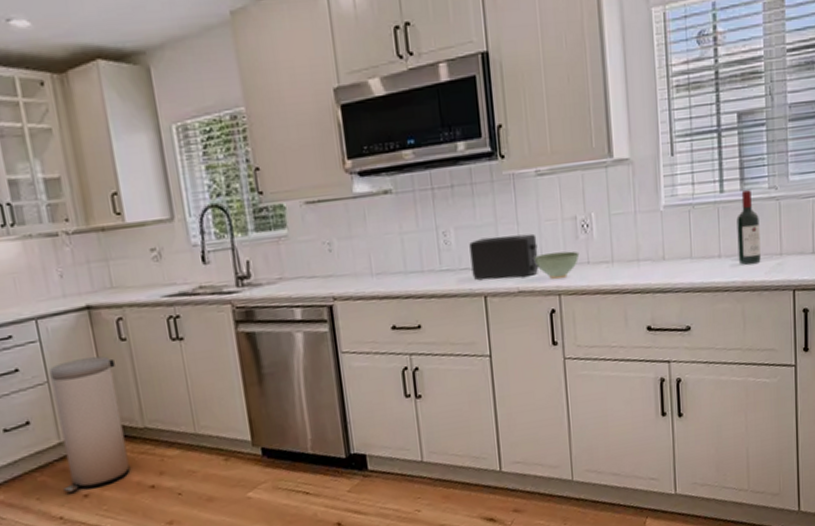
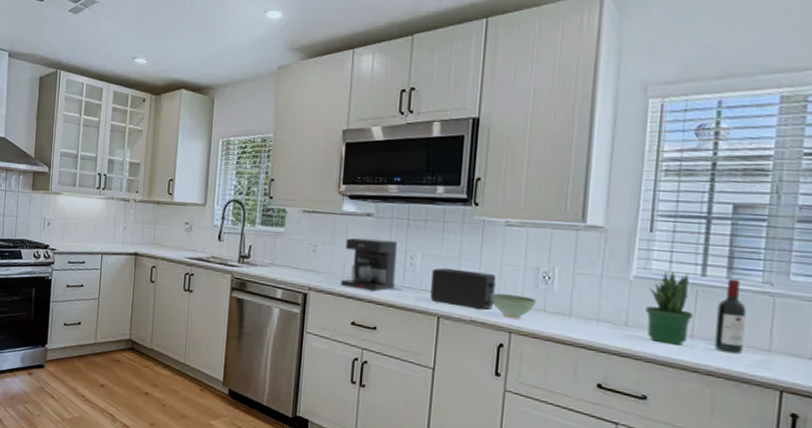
pedal bin: present [49,356,130,493] -> none [89,287,143,383]
coffee maker: none [365,217,432,287] -> present [340,237,398,292]
planter: none [678,192,717,270] -> present [646,271,692,345]

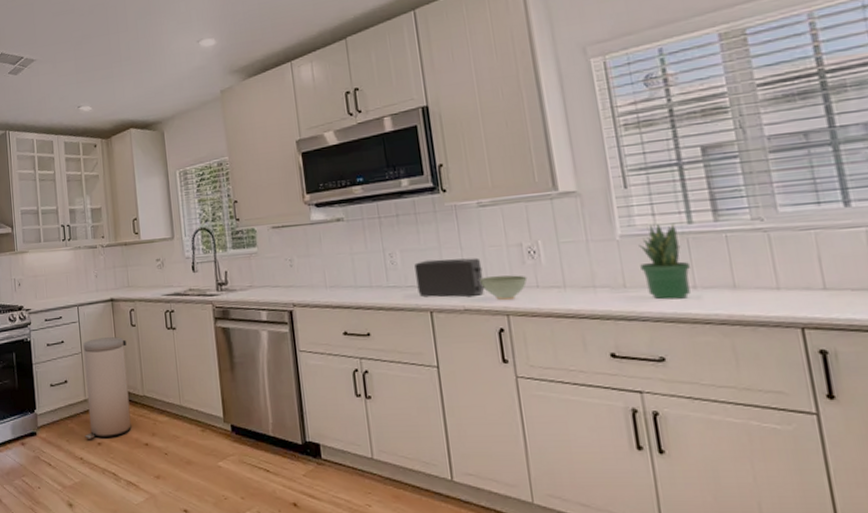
pedal bin: none [89,287,143,383] -> present [83,337,131,439]
coffee maker: present [340,237,398,292] -> none [321,241,380,298]
wine bottle: present [714,279,747,355] -> none [712,221,751,299]

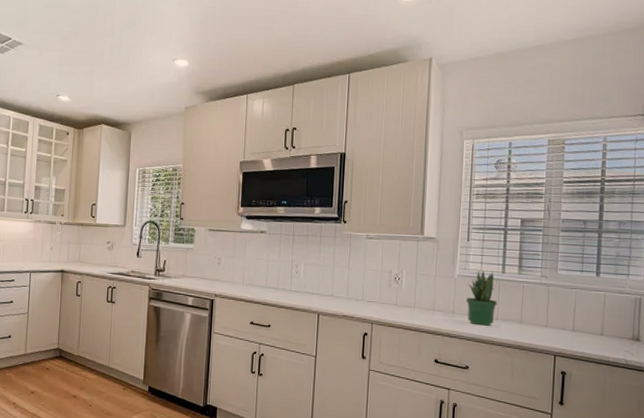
pedal bin: present [83,337,131,439] -> none [20,302,70,389]
toaster: present [414,257,485,298] -> none [312,274,361,307]
bowl: present [479,275,528,301] -> none [357,293,391,313]

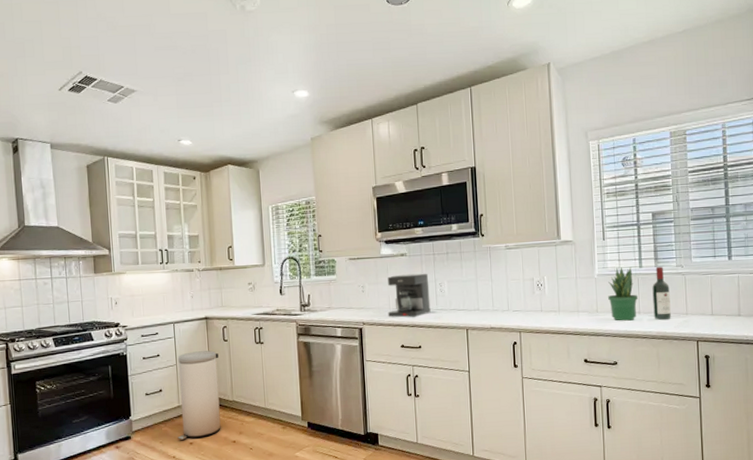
pedal bin: none [20,302,70,389] -> present [177,350,221,440]
coffee maker: none [240,251,286,295] -> present [387,273,431,318]
wine bottle: none [512,275,531,331] -> present [652,267,671,321]

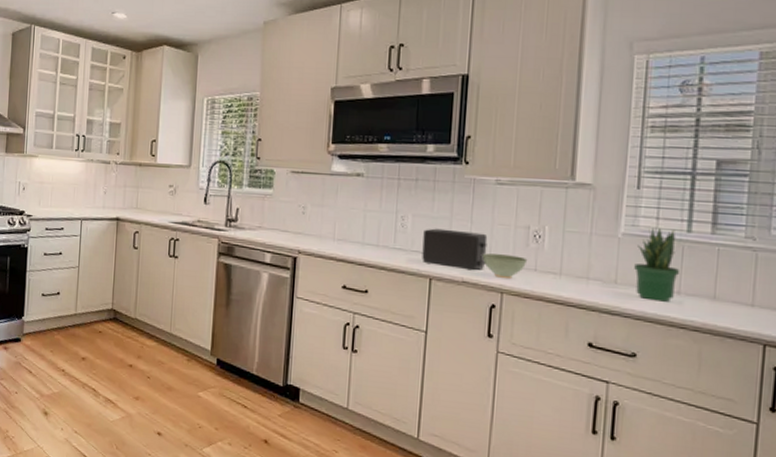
pedal bin: present [177,350,221,440] -> none [70,255,126,356]
coffee maker: present [387,273,431,318] -> none [330,198,389,254]
toaster: none [457,288,506,319] -> present [422,228,488,271]
bowl: none [502,302,535,321] -> present [482,253,528,280]
wine bottle: present [652,267,671,321] -> none [700,235,731,310]

